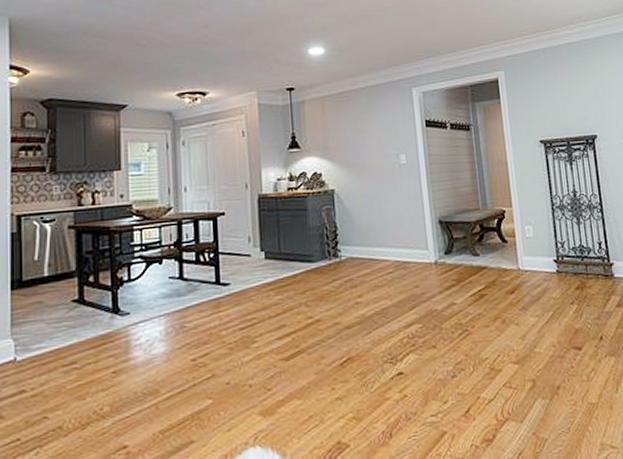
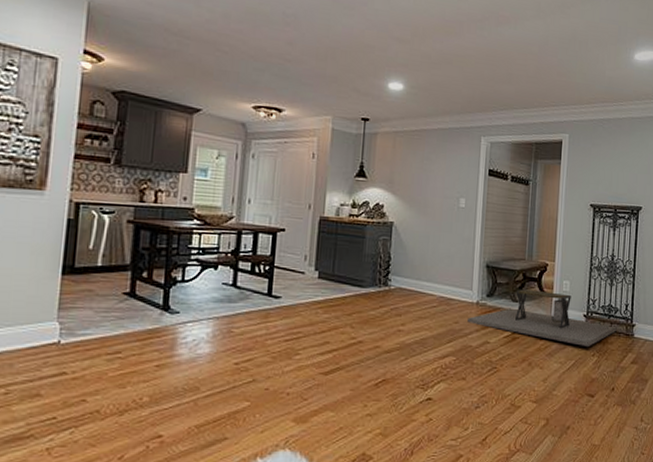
desk: none [428,240,594,295] -> present [467,289,617,348]

